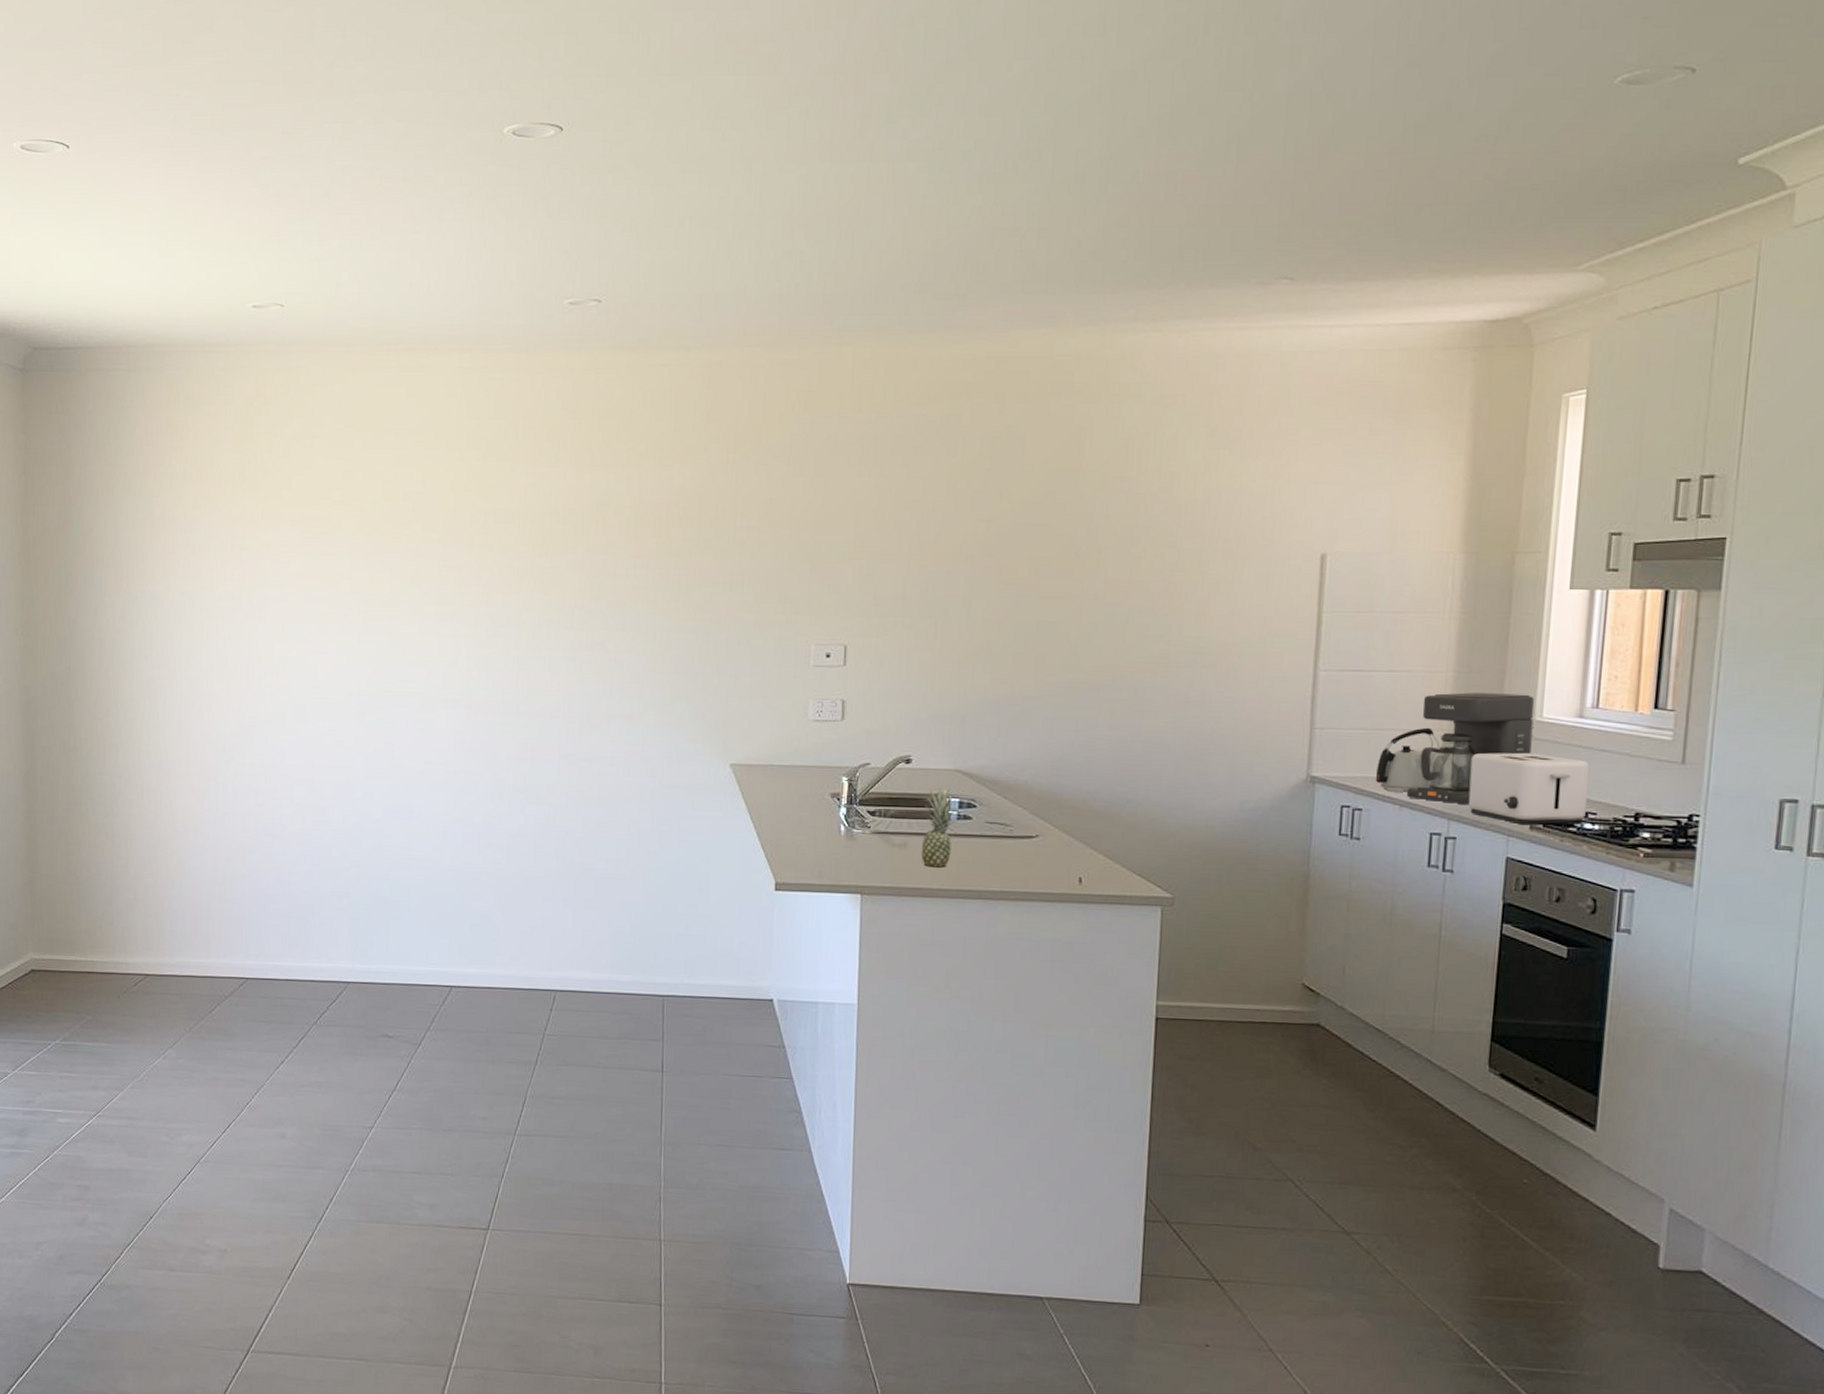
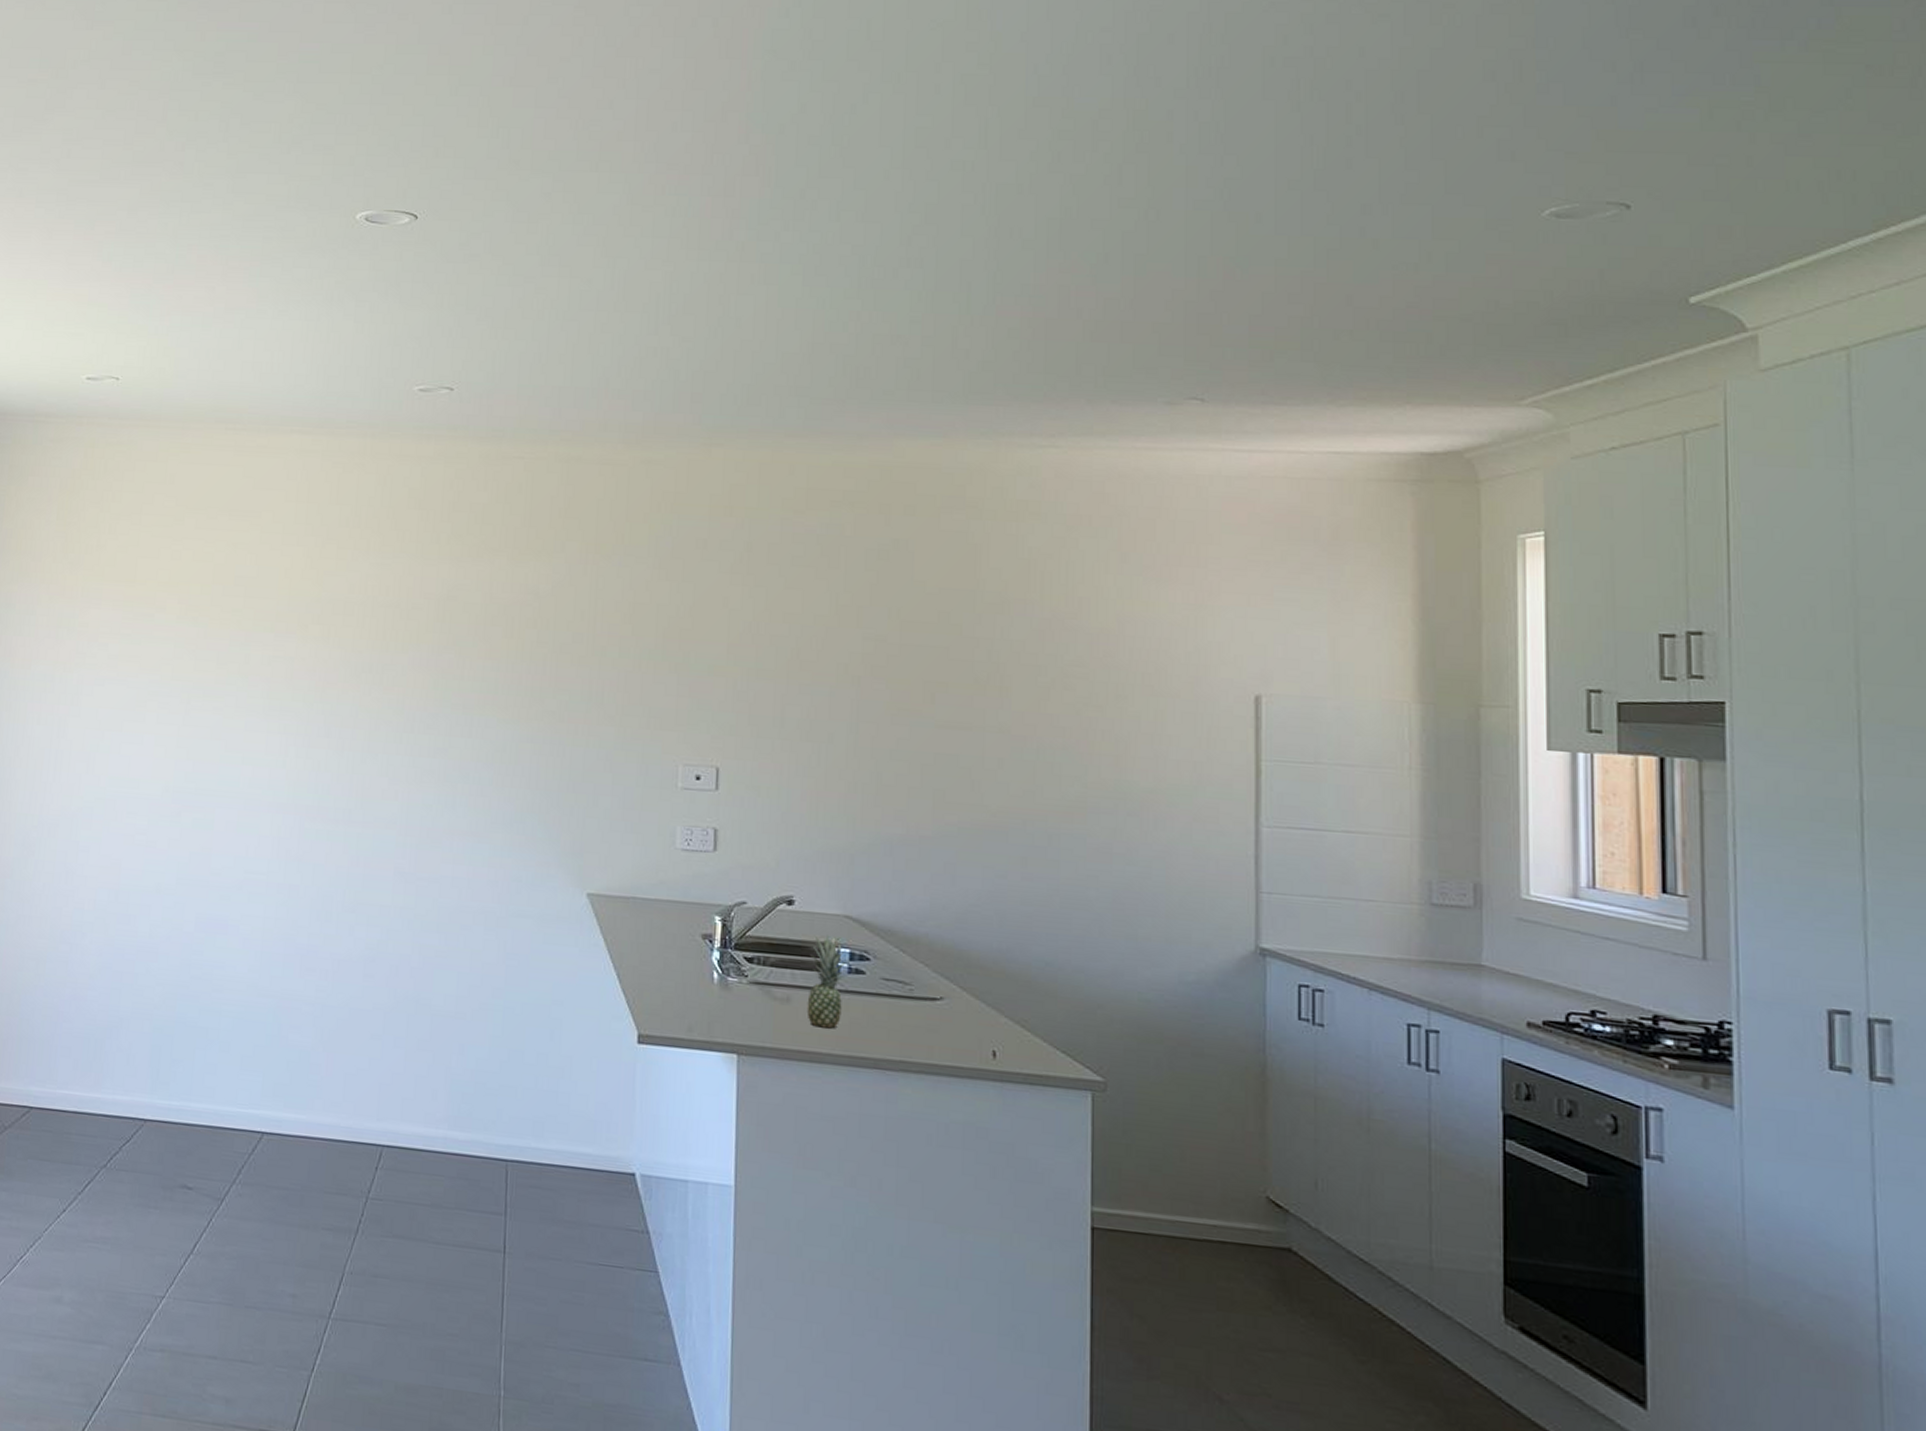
kettle: present [1375,727,1440,793] -> none [1336,899,1411,974]
coffee maker: present [1406,692,1535,805] -> none [1374,860,1520,993]
toaster: present [1468,752,1590,825] -> none [1449,933,1593,1025]

